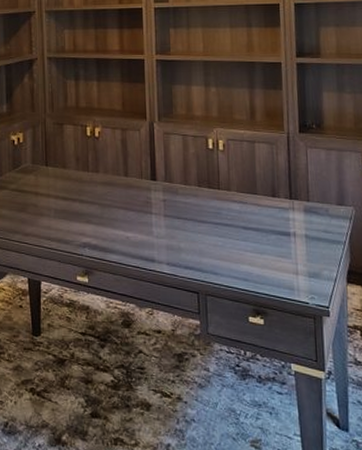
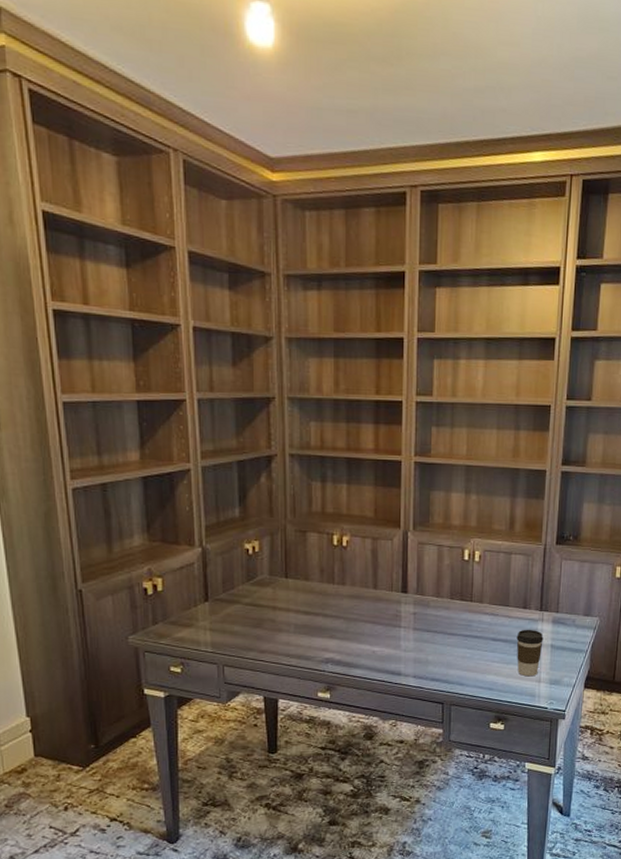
coffee cup: none [268,218,297,268] -> present [516,629,544,677]

